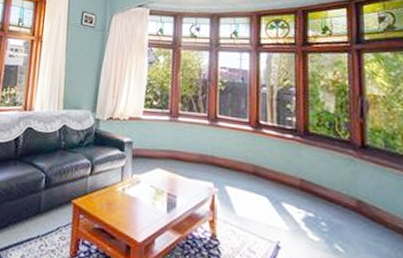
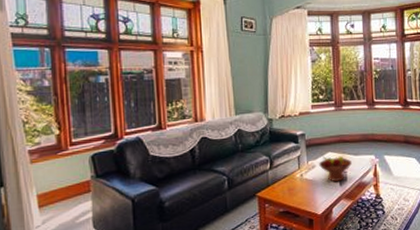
fruit bowl: none [145,172,184,207] -> present [319,156,352,182]

